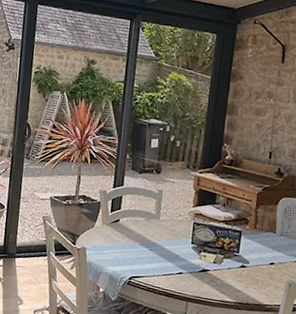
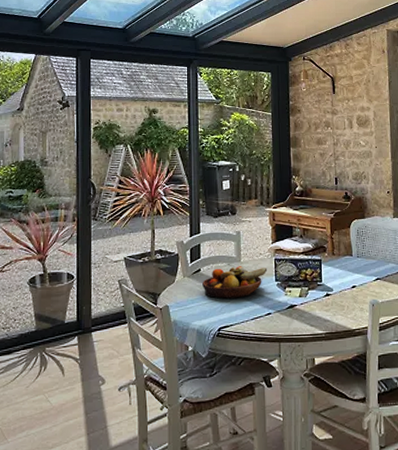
fruit bowl: none [119,221,185,253] -> present [202,266,268,299]

